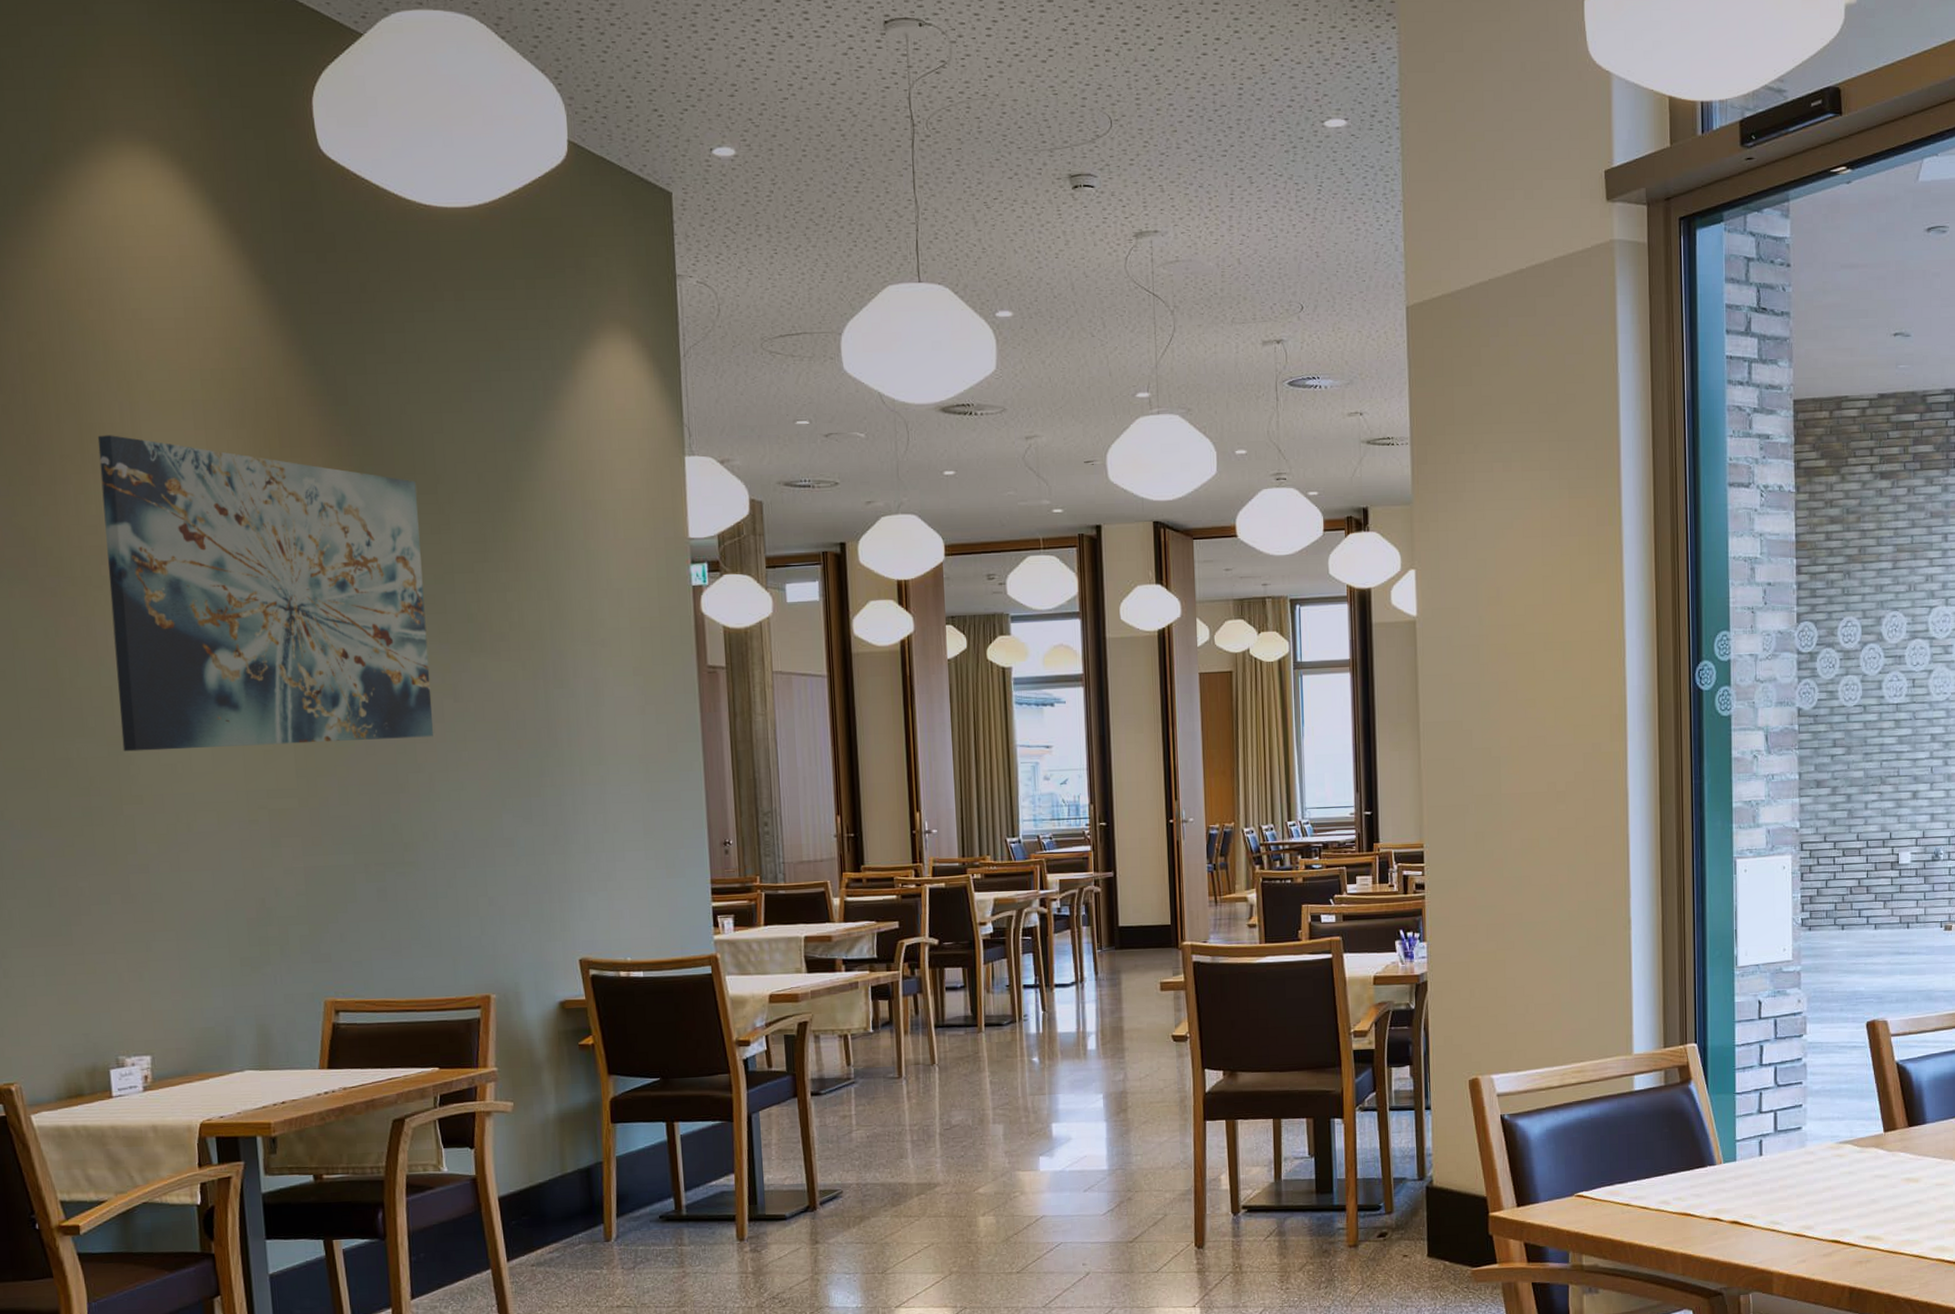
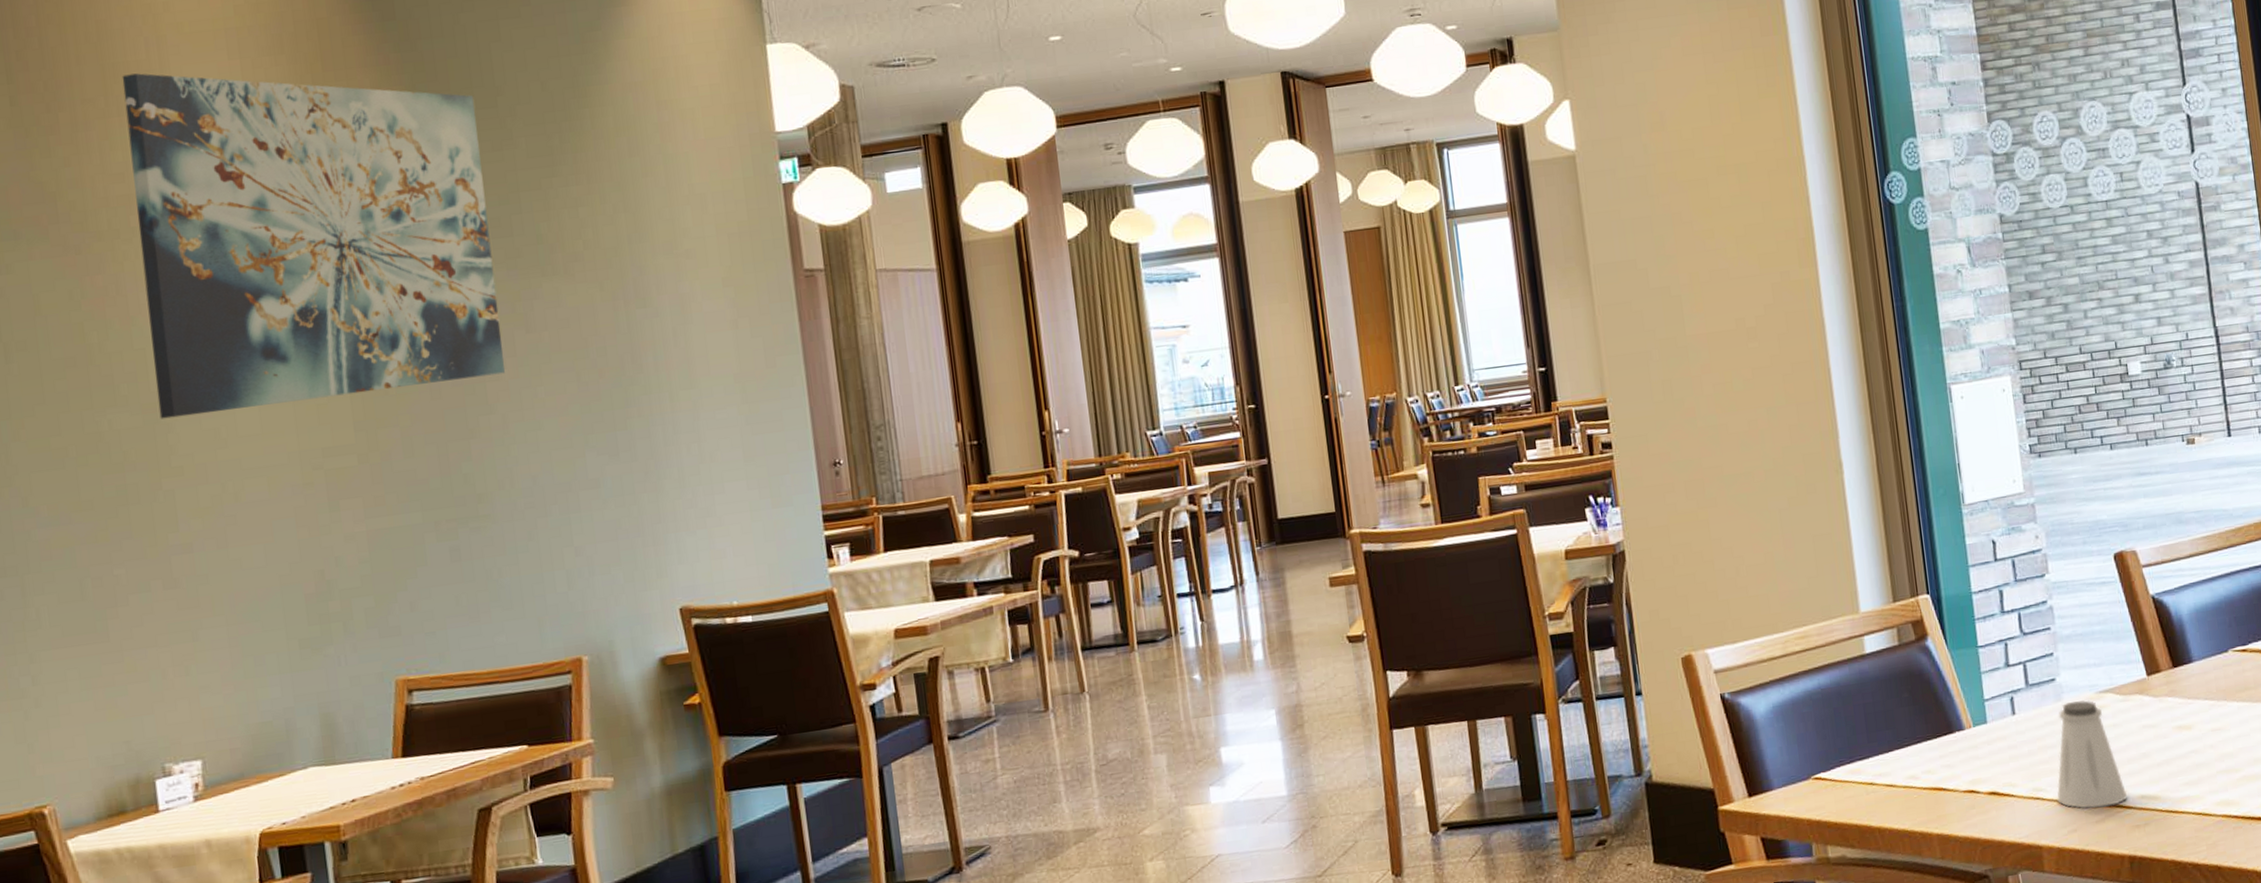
saltshaker: none [1791,1149,1854,1244] -> present [2057,700,2128,809]

